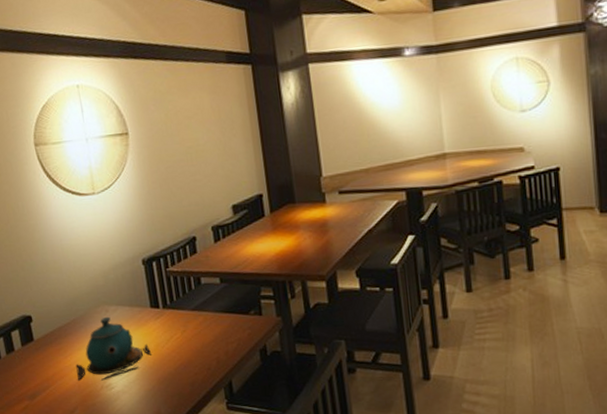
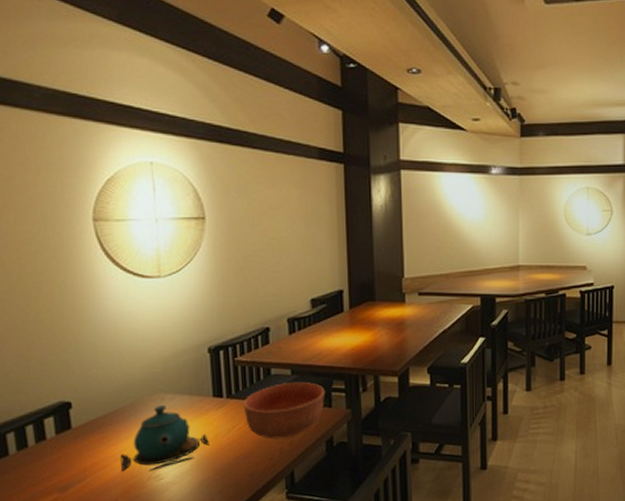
bowl: none [178,290,255,349] -> present [243,381,326,439]

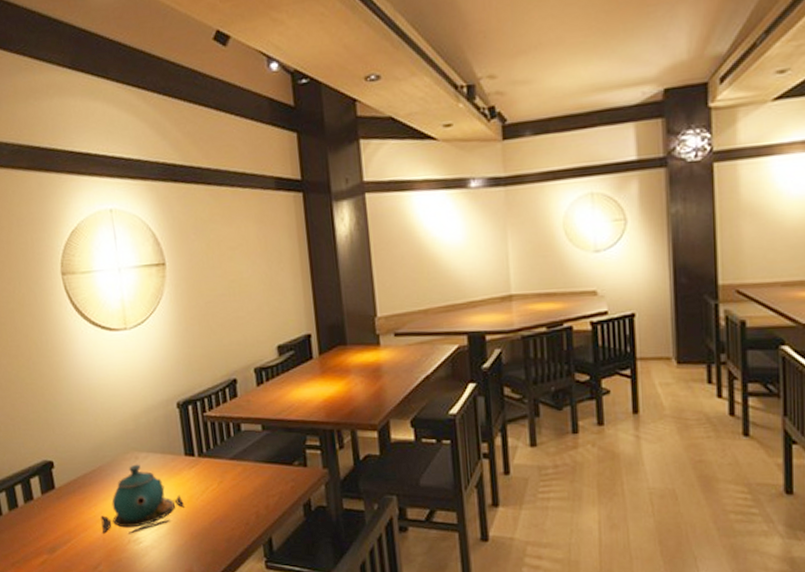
bowl: present [243,381,326,439] -> none [215,438,300,502]

